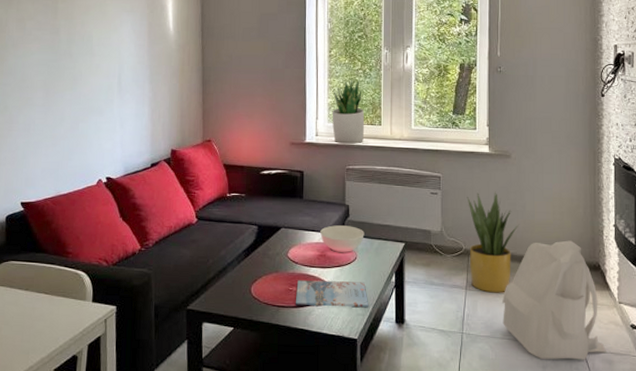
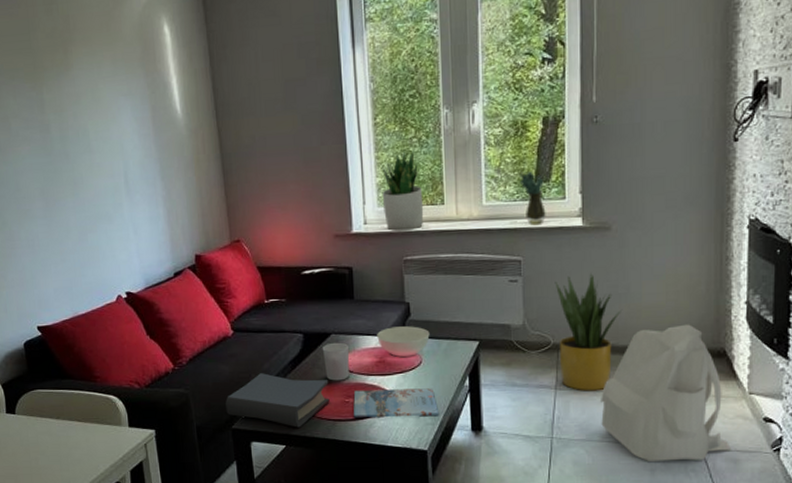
hardback book: none [183,259,276,311] -> present [225,373,330,428]
candle holder: none [272,235,296,270] -> present [322,342,350,381]
vase: none [441,104,461,149] -> present [519,170,546,226]

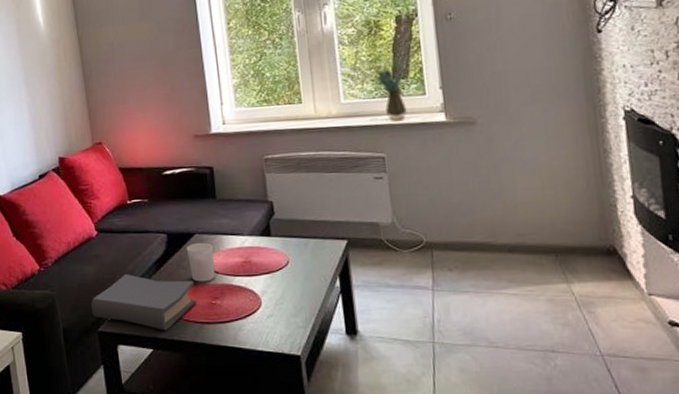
magazine: present [353,388,440,417] -> none [220,289,311,320]
bowl: present [377,326,430,357] -> none [241,225,296,257]
planter: present [380,149,424,232] -> none [236,50,282,132]
planter: present [554,273,623,391] -> none [422,169,498,292]
backpack: present [601,324,731,463] -> none [483,220,636,371]

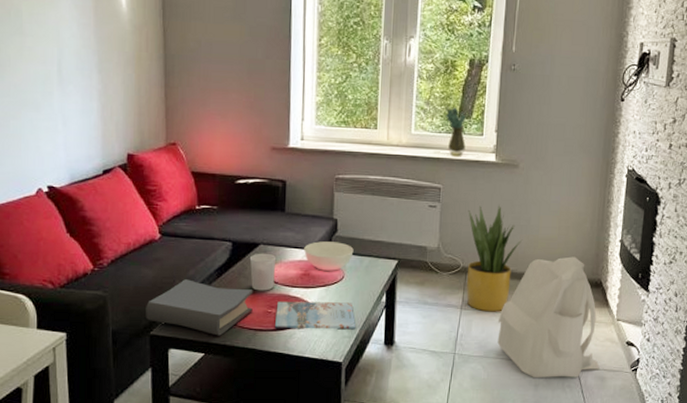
magazine: none [220,289,311,320] -> present [275,301,356,329]
bowl: none [241,225,296,257] -> present [304,241,354,271]
planter: none [422,169,498,292] -> present [466,205,523,312]
backpack: none [483,220,636,371] -> present [497,256,600,379]

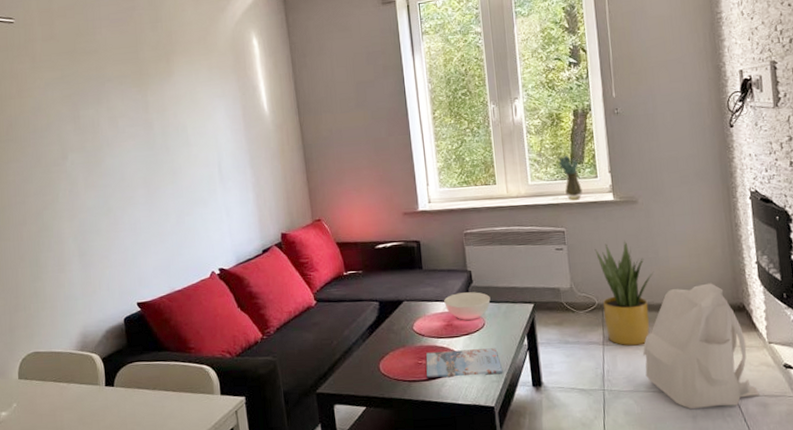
hardback book: present [146,279,253,336] -> none [310,339,405,390]
candle holder: present [249,253,277,291] -> none [396,308,421,345]

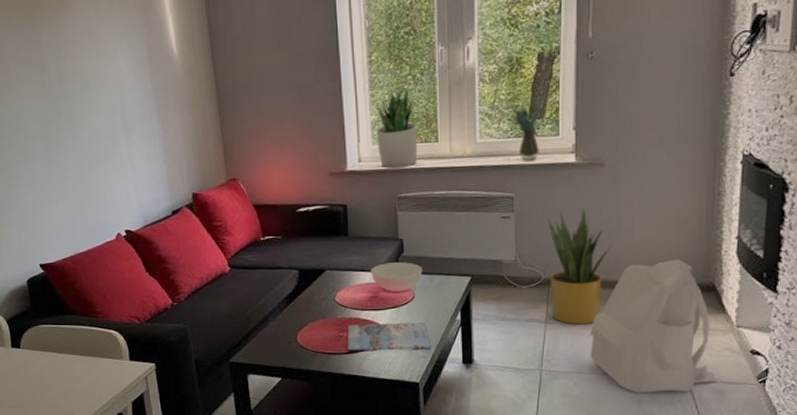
planter: none [440,138,479,209] -> present [375,86,418,170]

